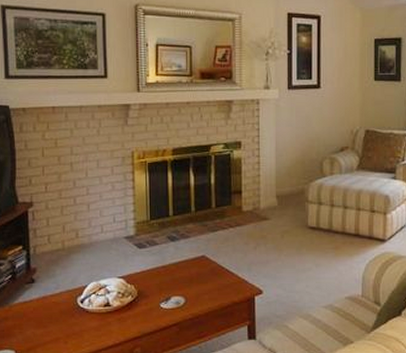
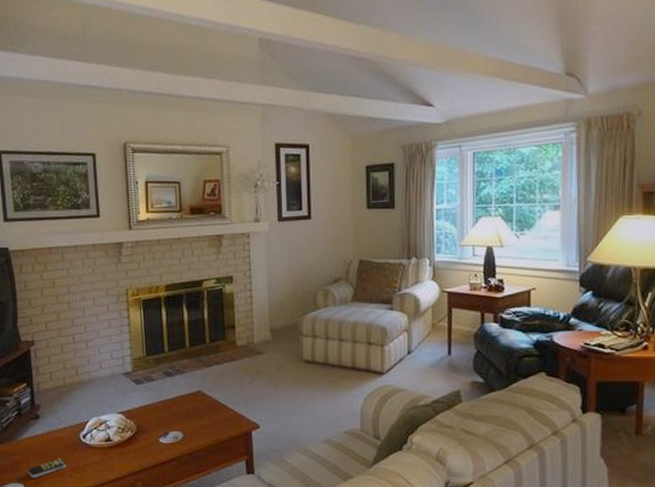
remote control: none [20,324,61,345] -> present [28,459,66,478]

